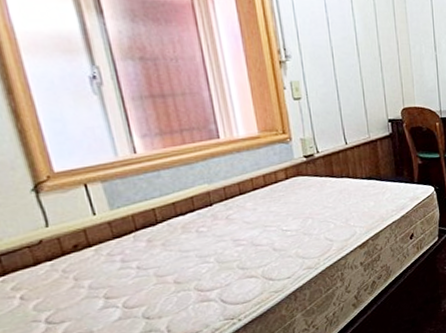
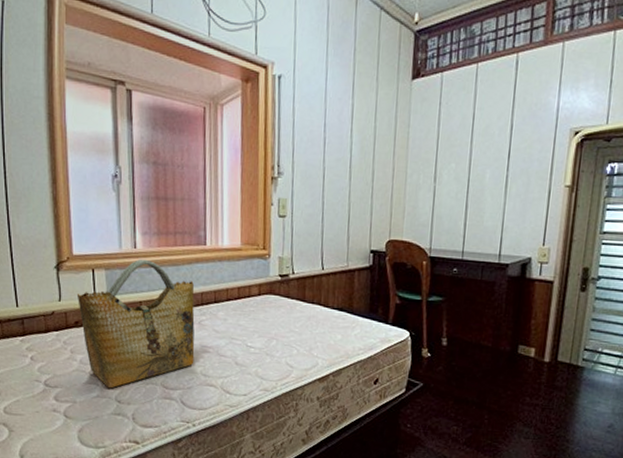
grocery bag: none [68,163,229,307] -> present [76,259,195,389]

